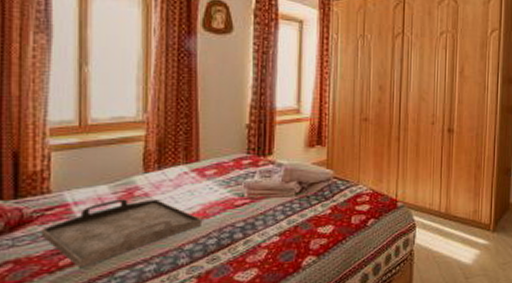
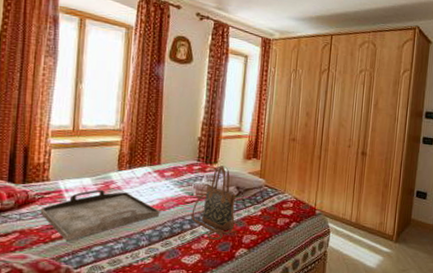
handbag: none [243,157,299,250] -> present [191,165,236,241]

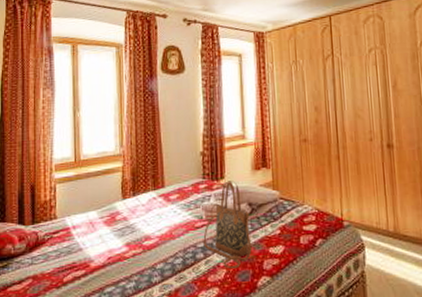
serving tray: present [40,189,160,242] -> none [50,222,170,285]

